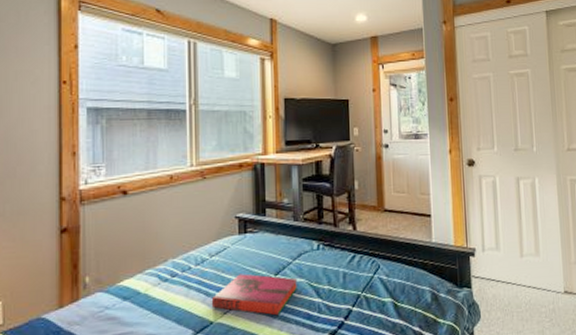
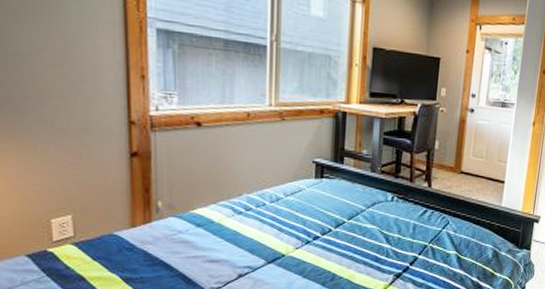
hardback book: present [211,273,297,316] -> none [284,215,369,256]

